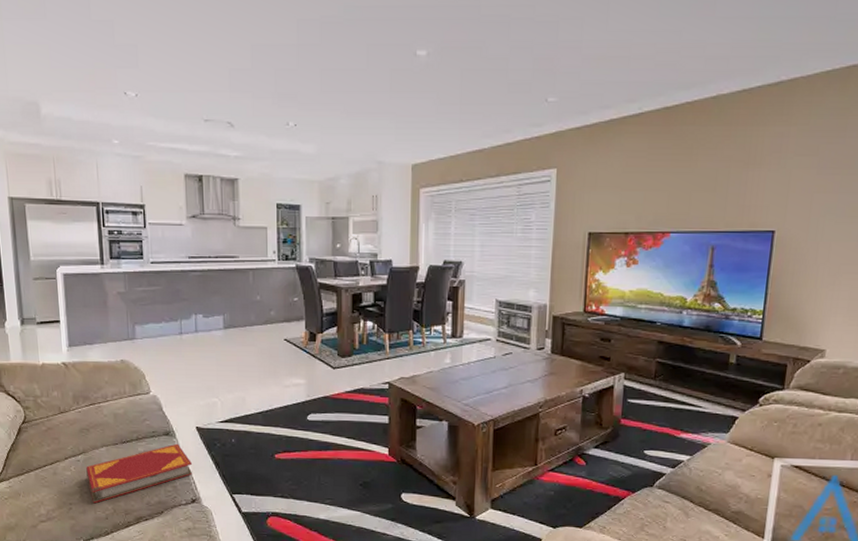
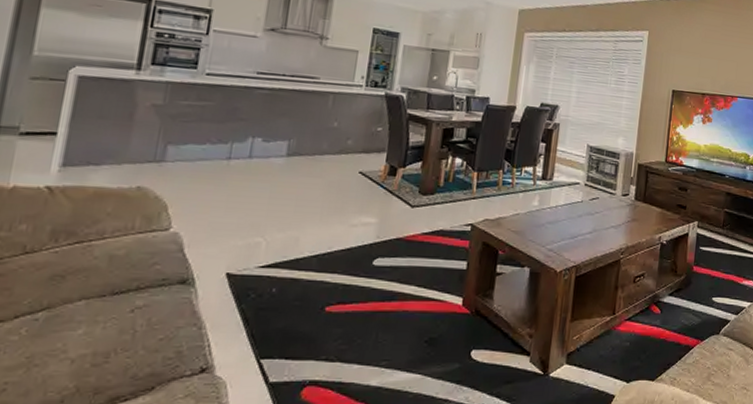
hardback book: present [86,443,193,504] -> none [43,294,212,381]

